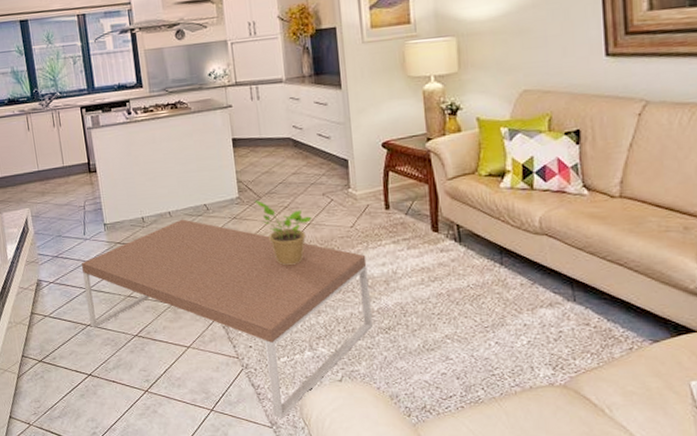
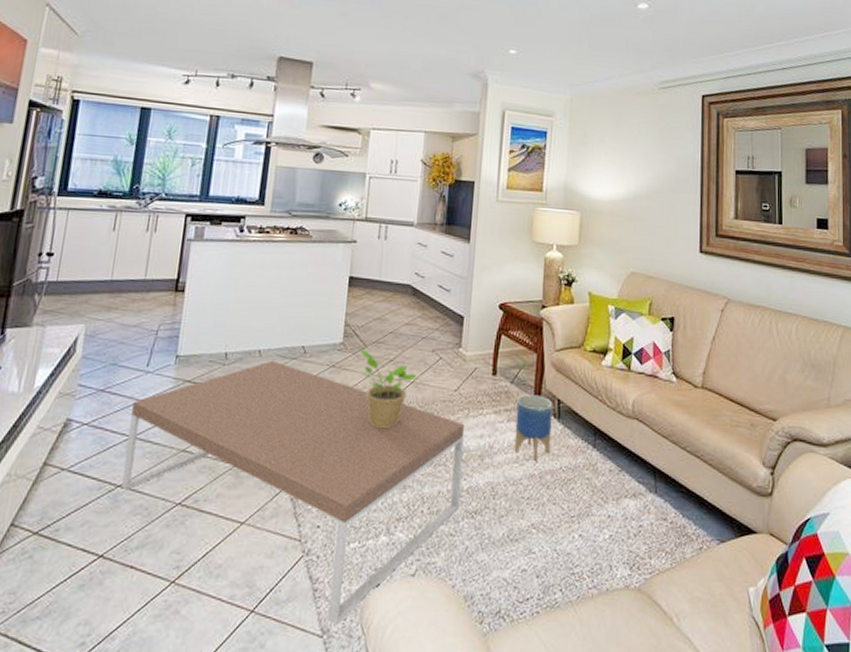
planter: none [414,222,456,281] -> present [514,394,553,461]

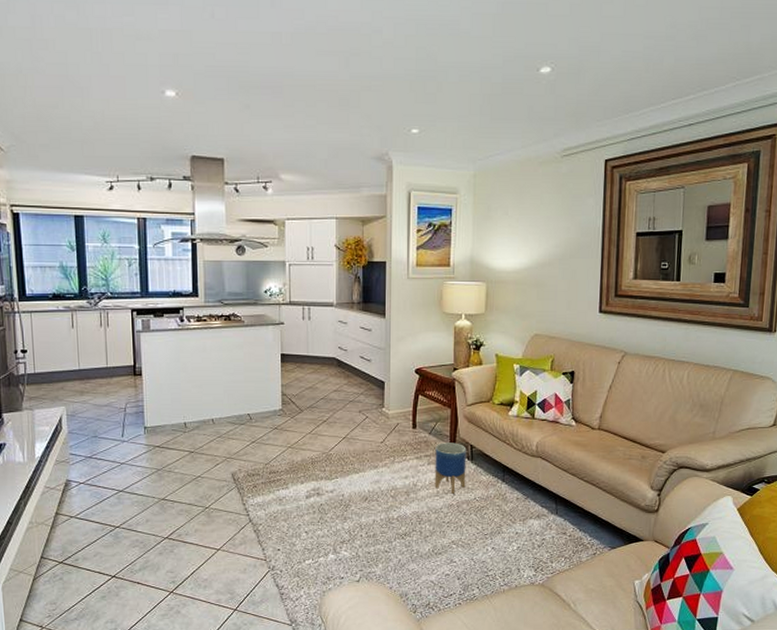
coffee table: present [121,360,465,626] -> none [117,426,392,618]
potted plant: present [358,347,417,429] -> none [296,412,347,475]

